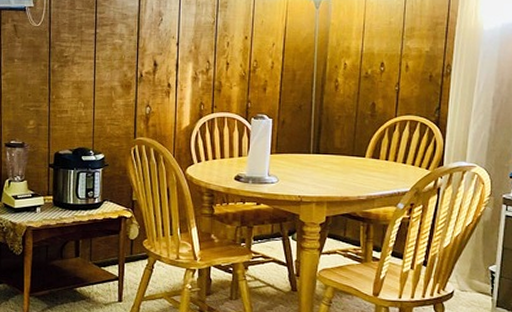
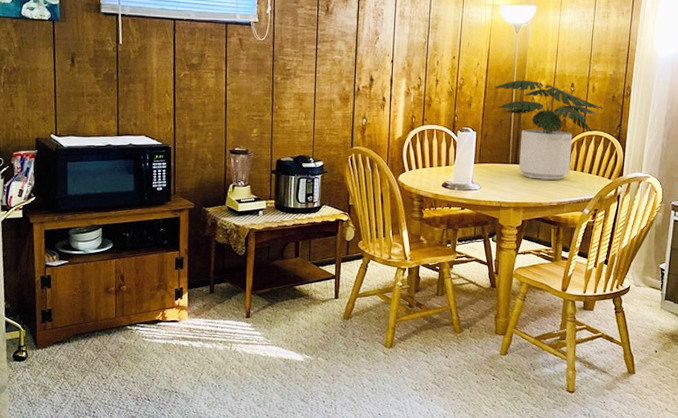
potted plant: none [292,61,419,171] -> present [494,80,604,180]

